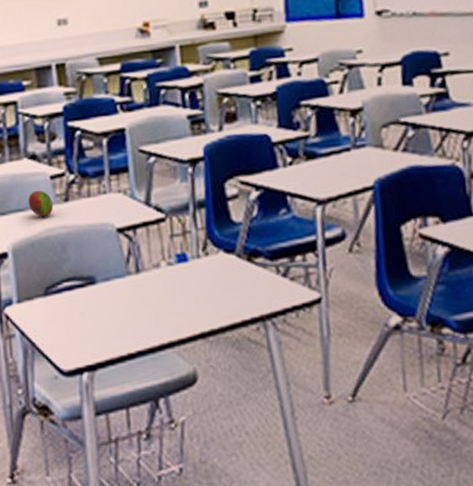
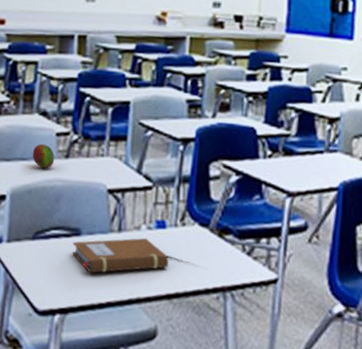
notebook: none [89,276,197,323] -> present [72,238,169,273]

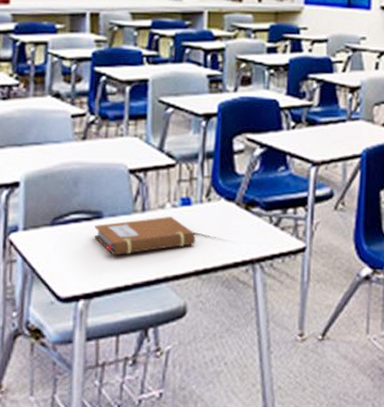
fruit: present [32,144,55,169] -> none [46,126,71,152]

